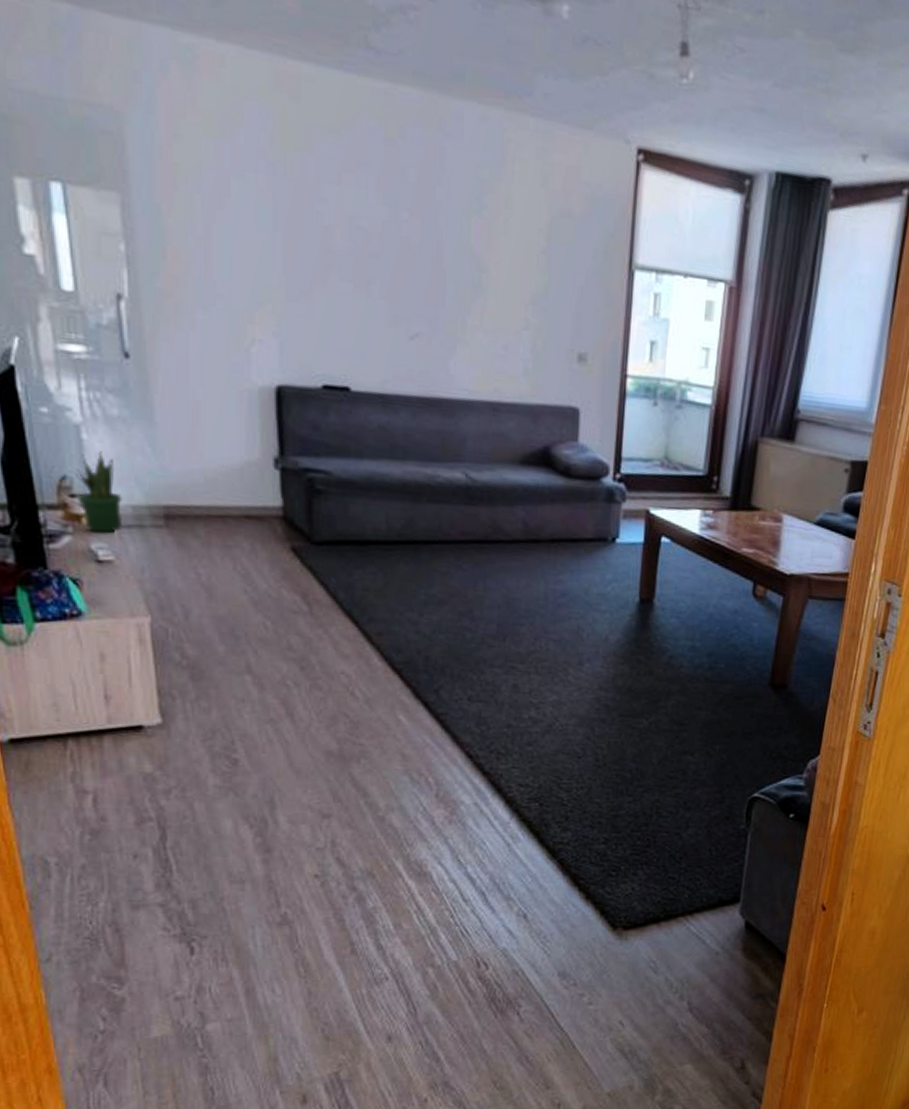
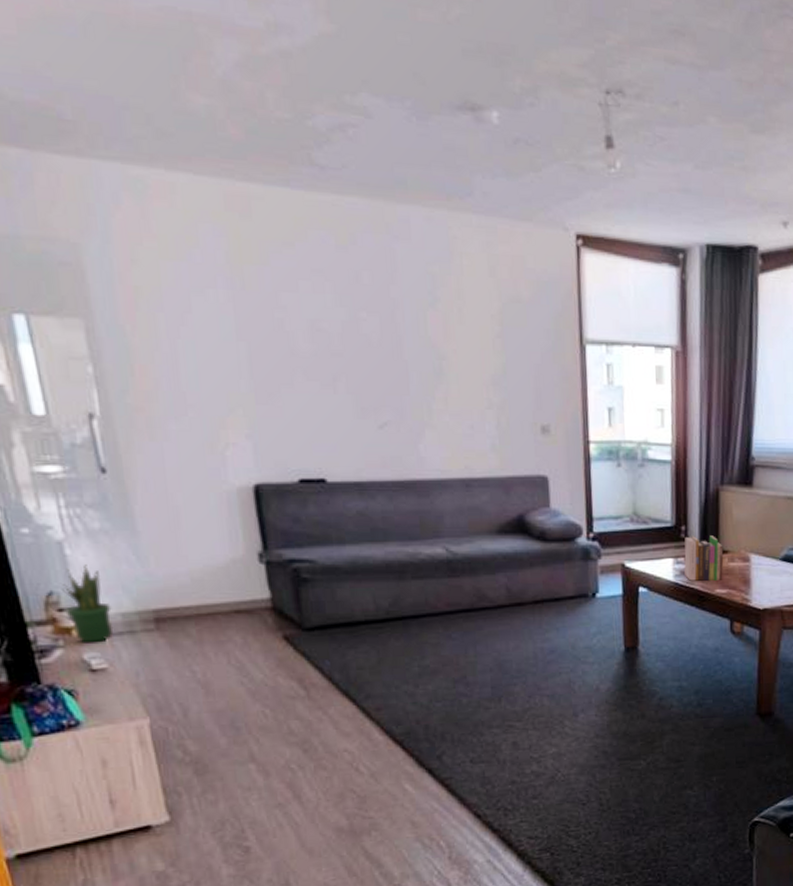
books: none [711,488,756,540] -> present [684,536,724,582]

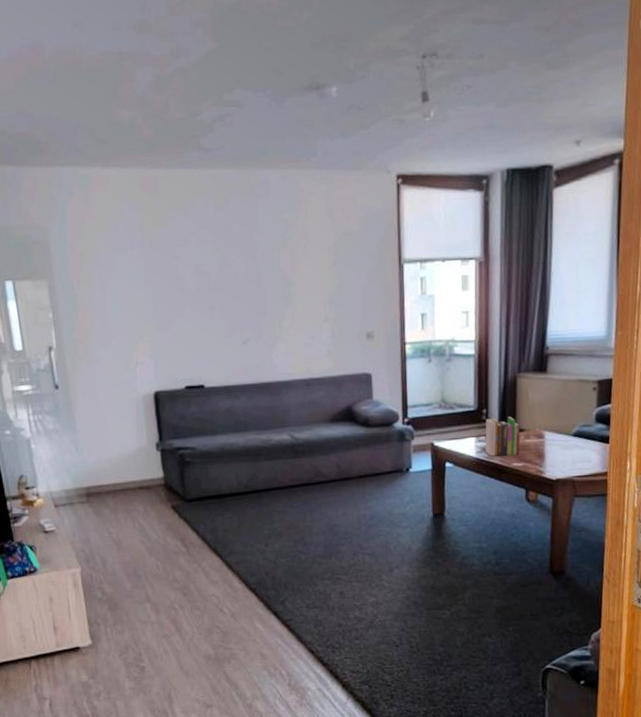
planter: present [61,565,114,643] -> none [28,455,60,512]

